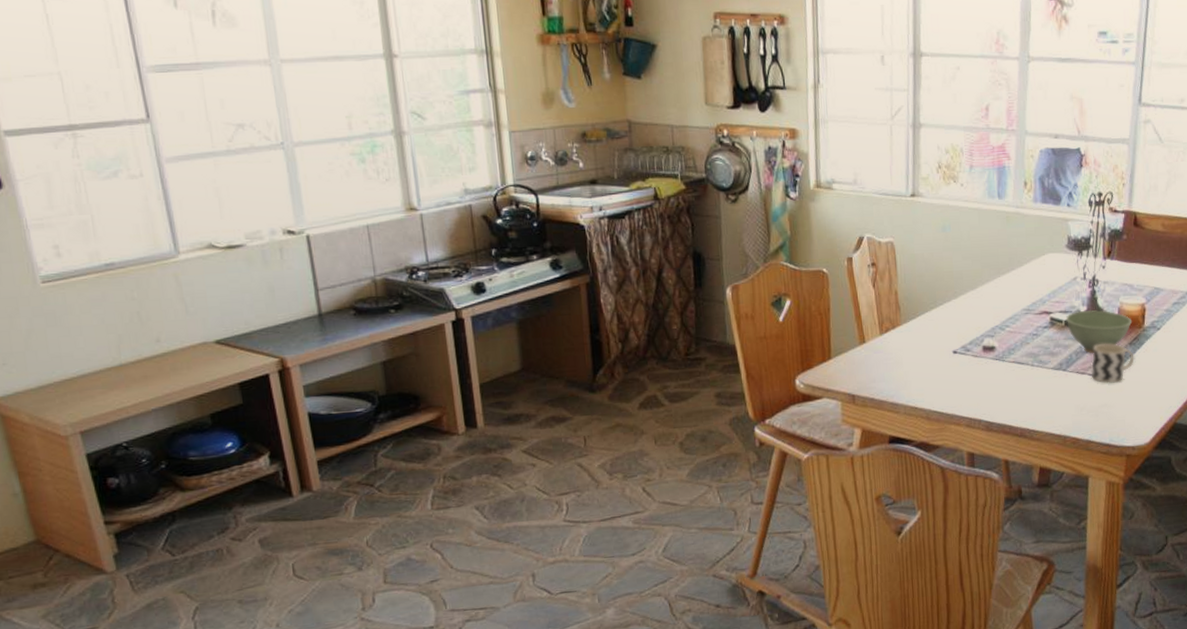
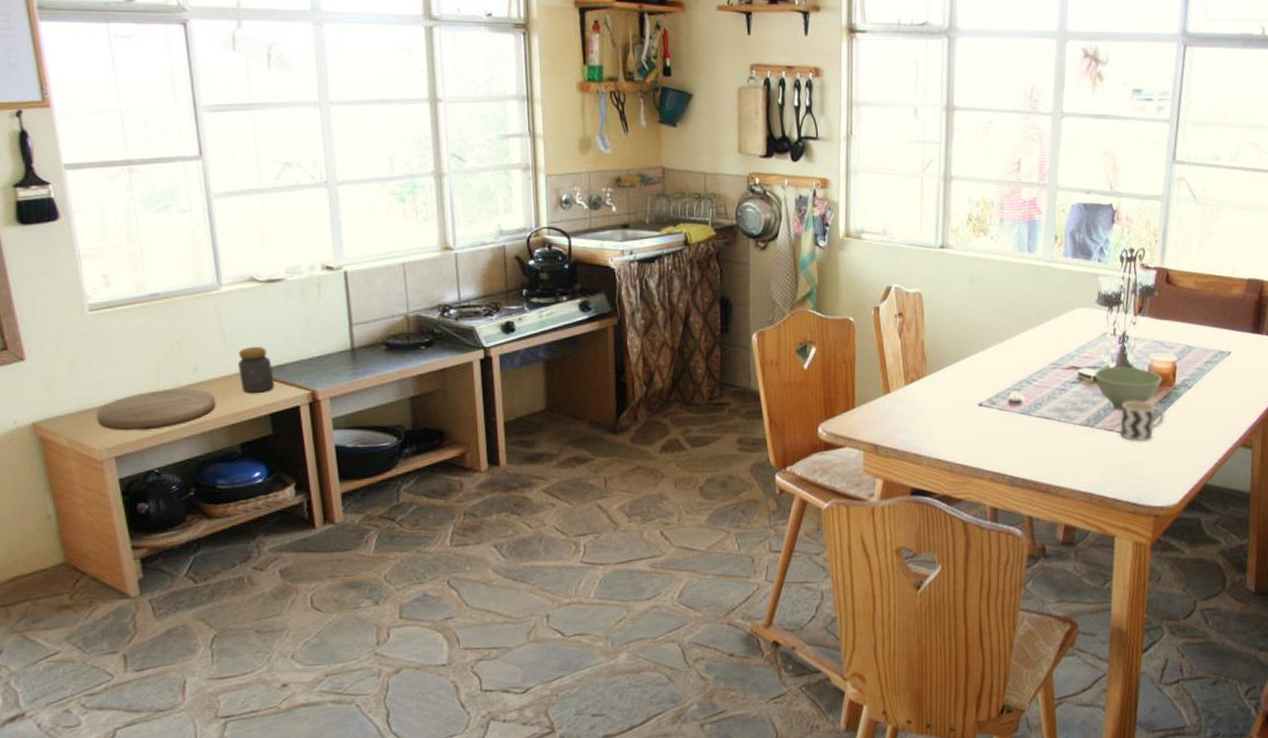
cutting board: none [57,360,182,405] -> present [96,389,216,430]
jar: none [201,315,241,363] -> present [237,347,274,393]

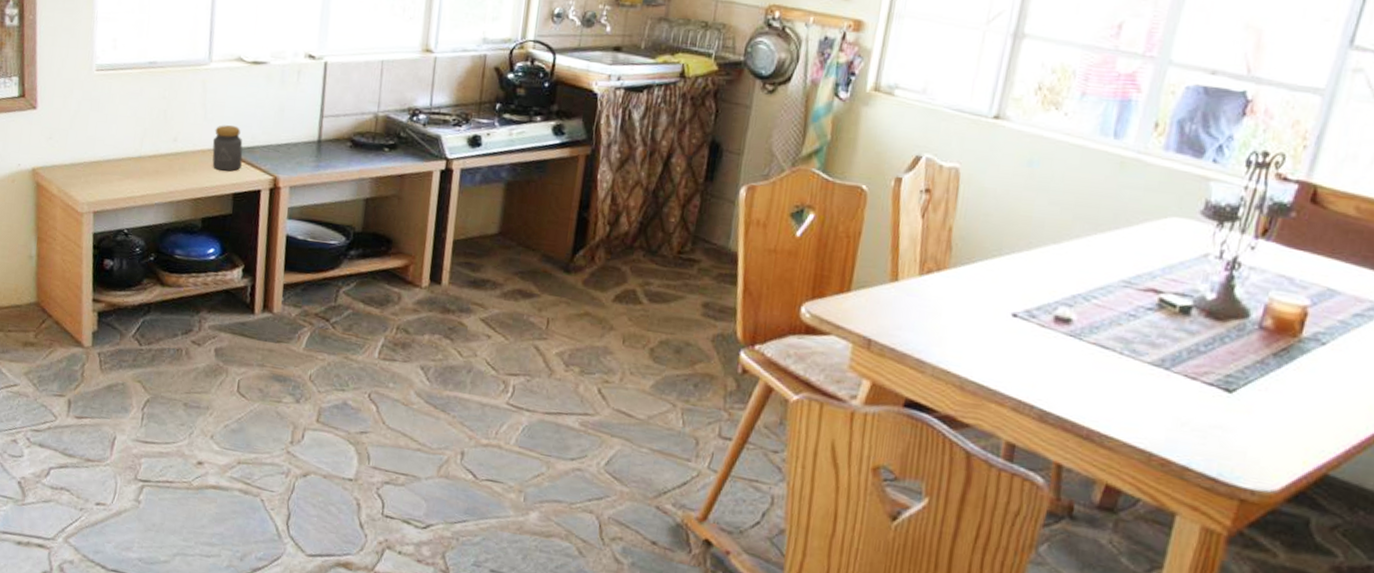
cutting board: present [96,389,216,430] -> none [85,154,188,191]
bowl: present [1094,366,1163,410] -> none [1181,297,1284,356]
cup: present [1119,401,1164,442] -> none [1206,345,1278,401]

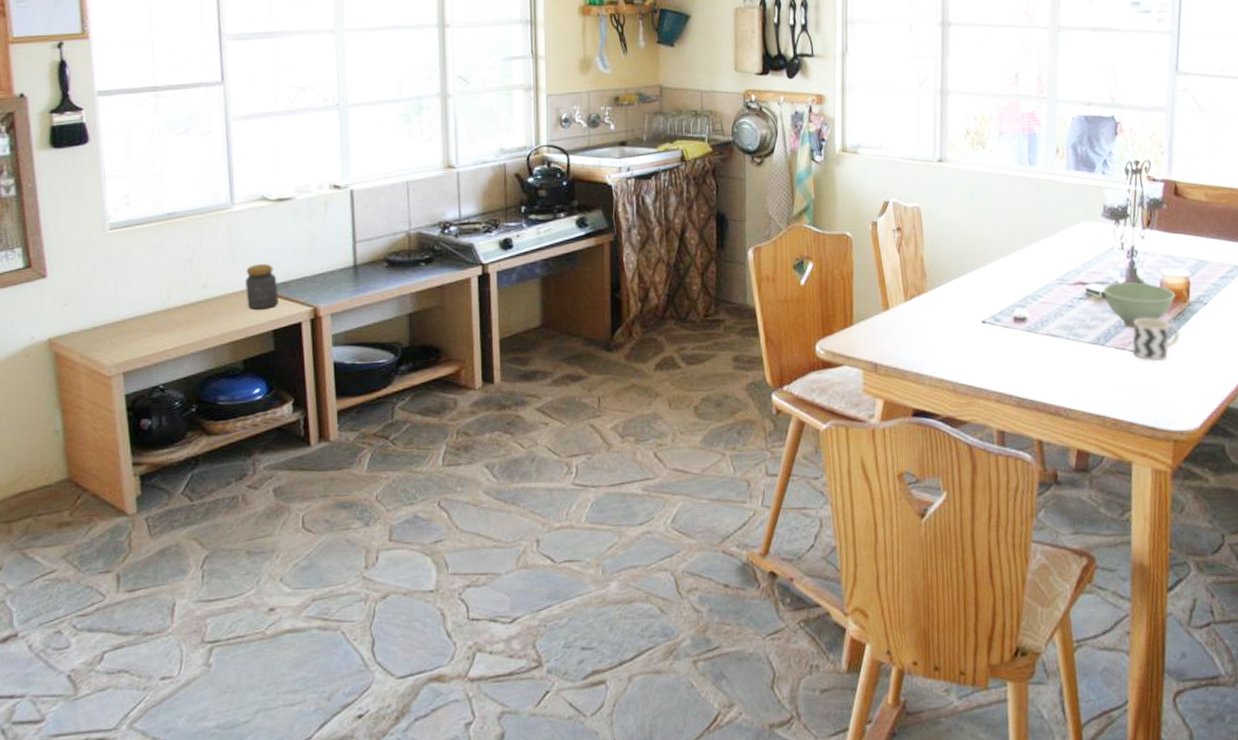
bowl: none [1181,297,1284,356] -> present [1102,281,1176,328]
cup: none [1206,345,1278,401] -> present [1131,318,1180,361]

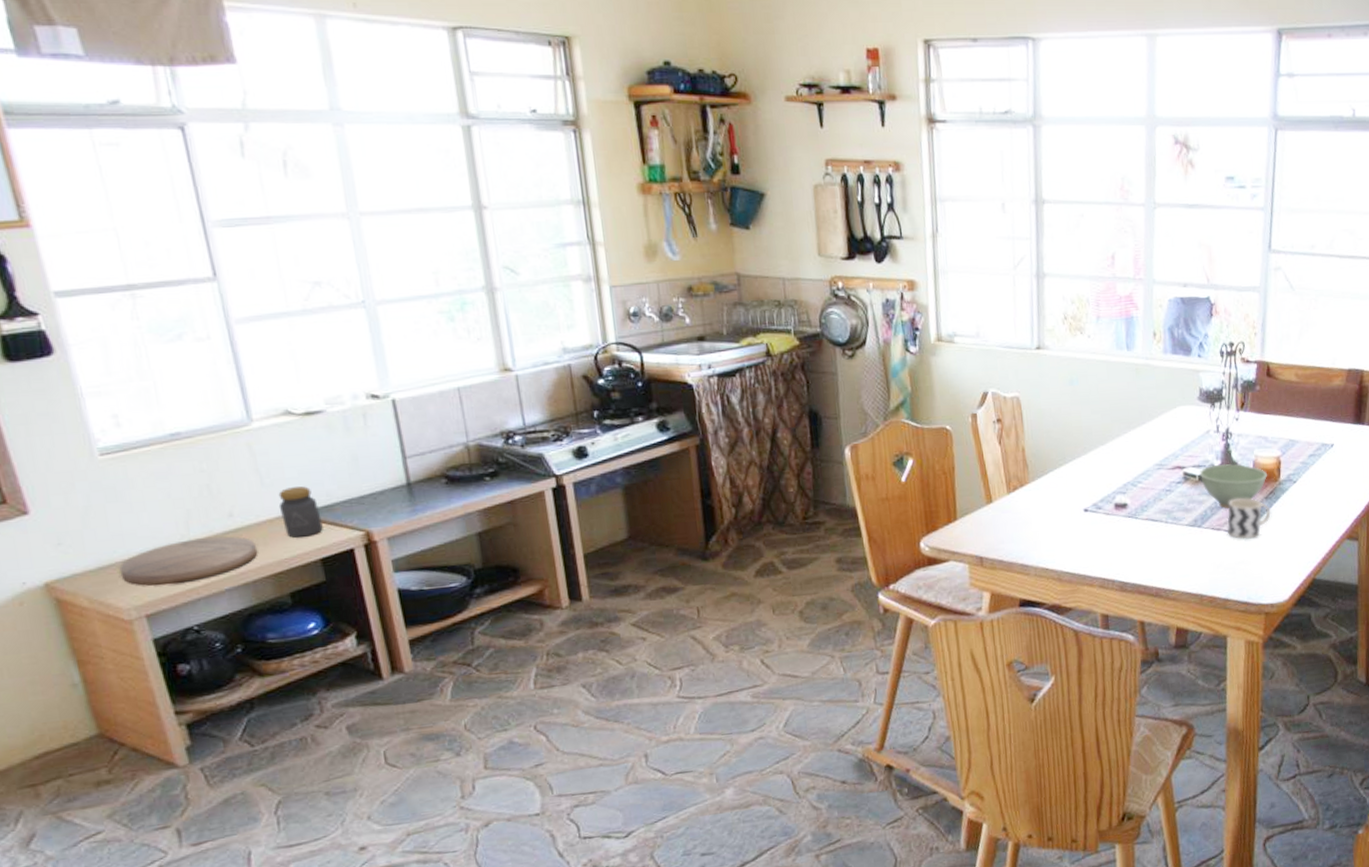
cutting board: none [109,305,222,346] -> present [119,536,258,586]

